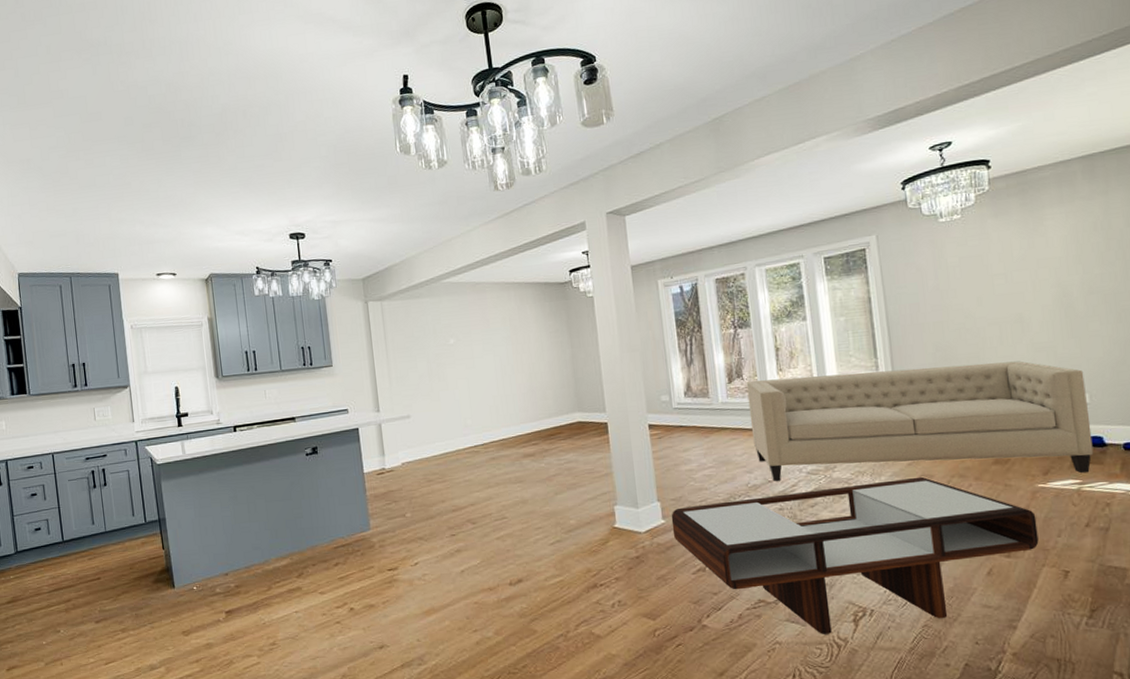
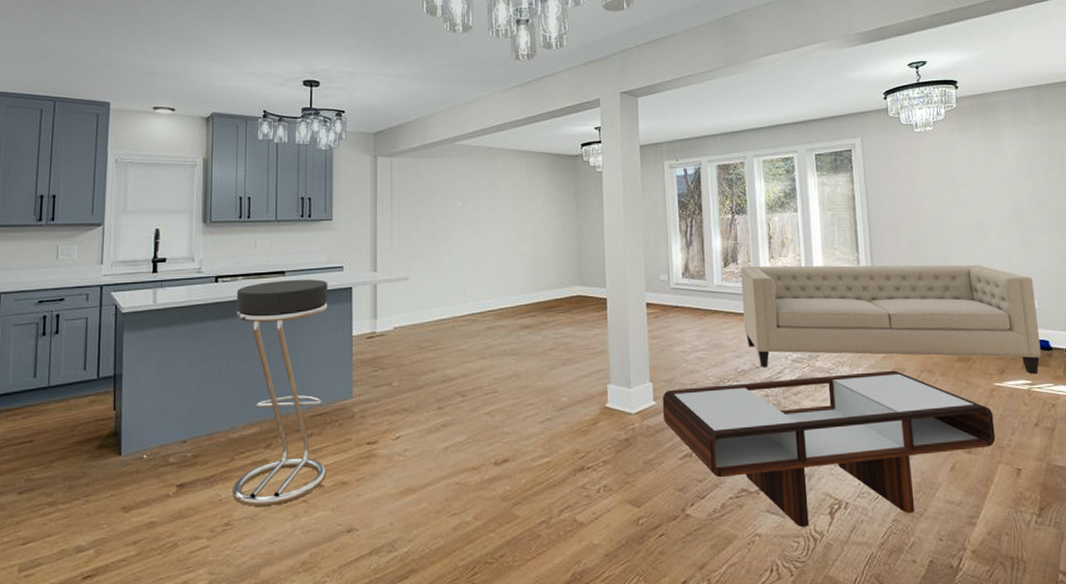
bar stool: none [254,423,355,628] -> present [231,279,328,507]

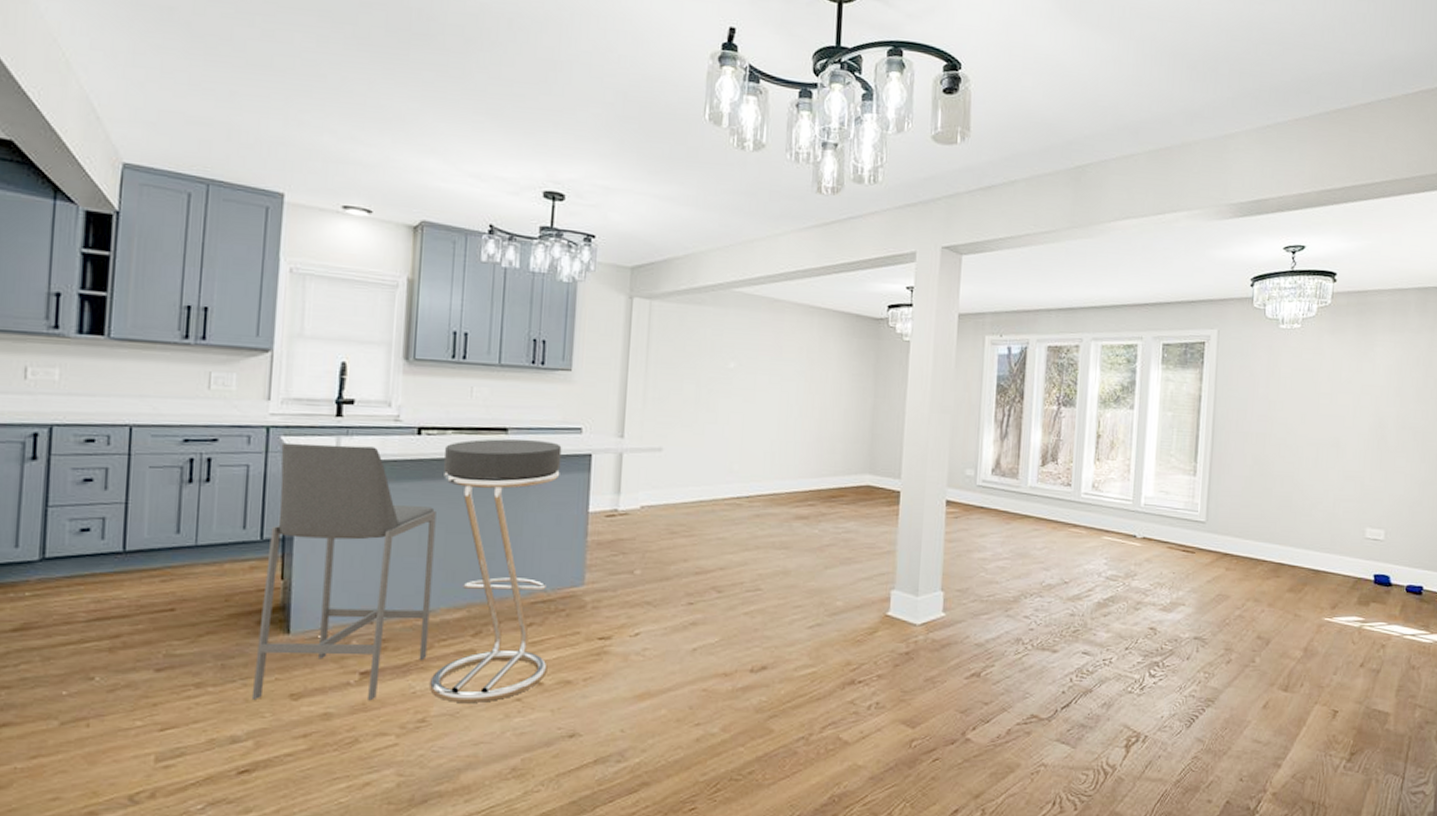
bar stool: none [92,295,232,515] -> present [251,442,436,701]
coffee table: present [662,370,996,527] -> none [951,596,1318,759]
sofa: present [740,264,1042,375] -> none [1055,466,1384,612]

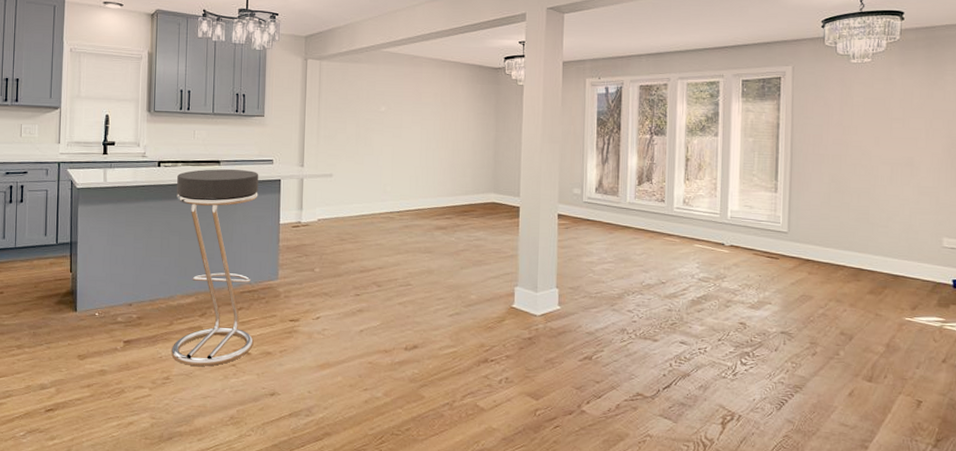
bar stool: present [251,442,436,701] -> none [53,173,172,362]

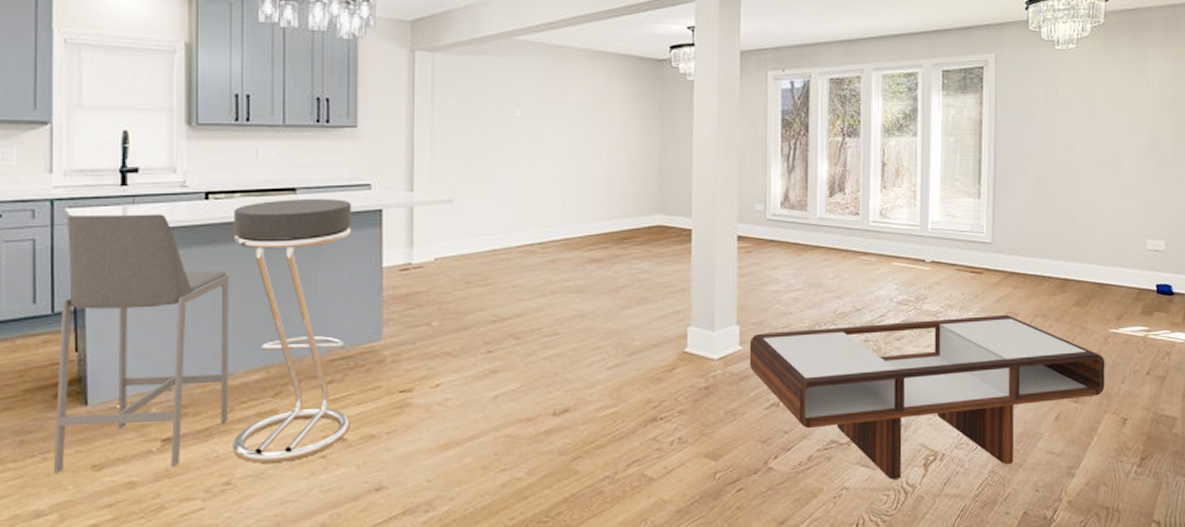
bar stool: none [53,173,172,362] -> present [53,214,229,474]
coffee table: none [566,296,900,433] -> present [749,314,1105,479]

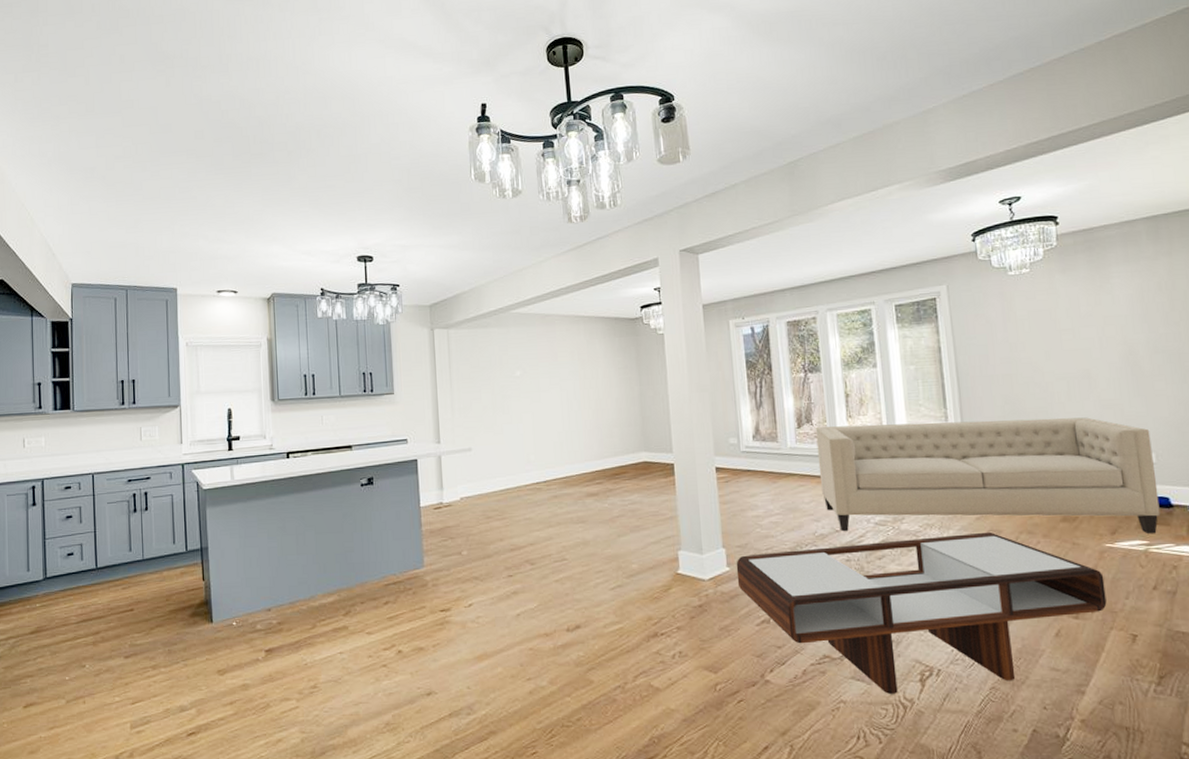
bar stool: present [53,214,229,474] -> none [191,471,312,677]
bar stool: present [232,199,352,463] -> none [308,453,404,670]
sofa: none [846,196,1163,321] -> present [815,417,1161,534]

